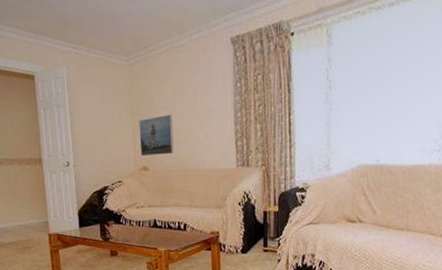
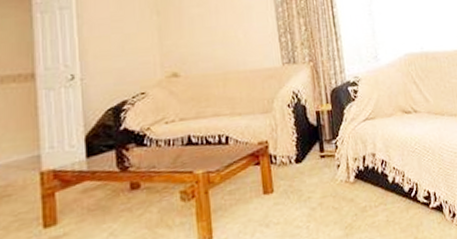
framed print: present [139,115,174,157] -> none [166,13,210,62]

